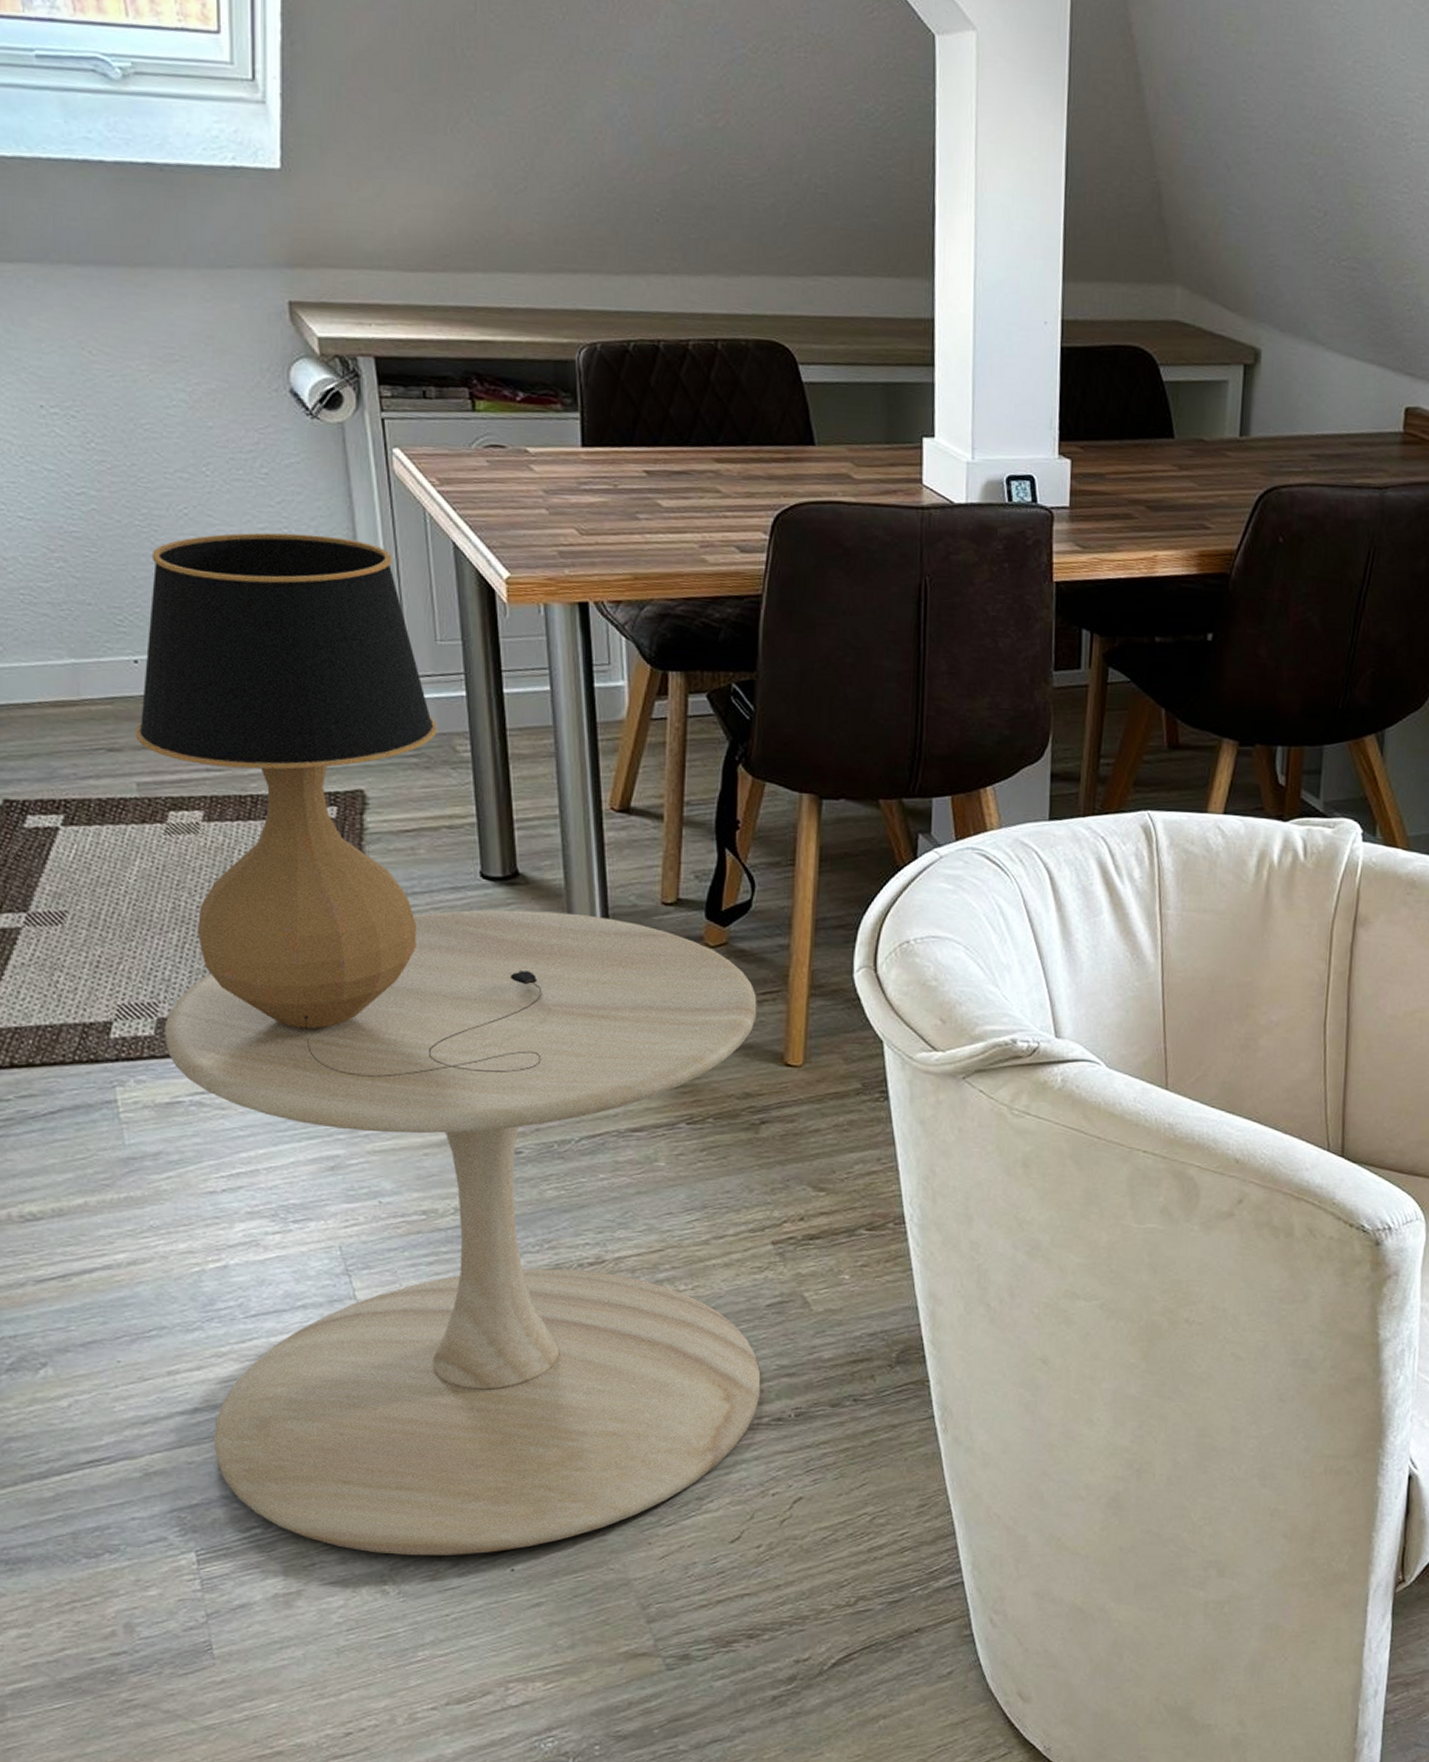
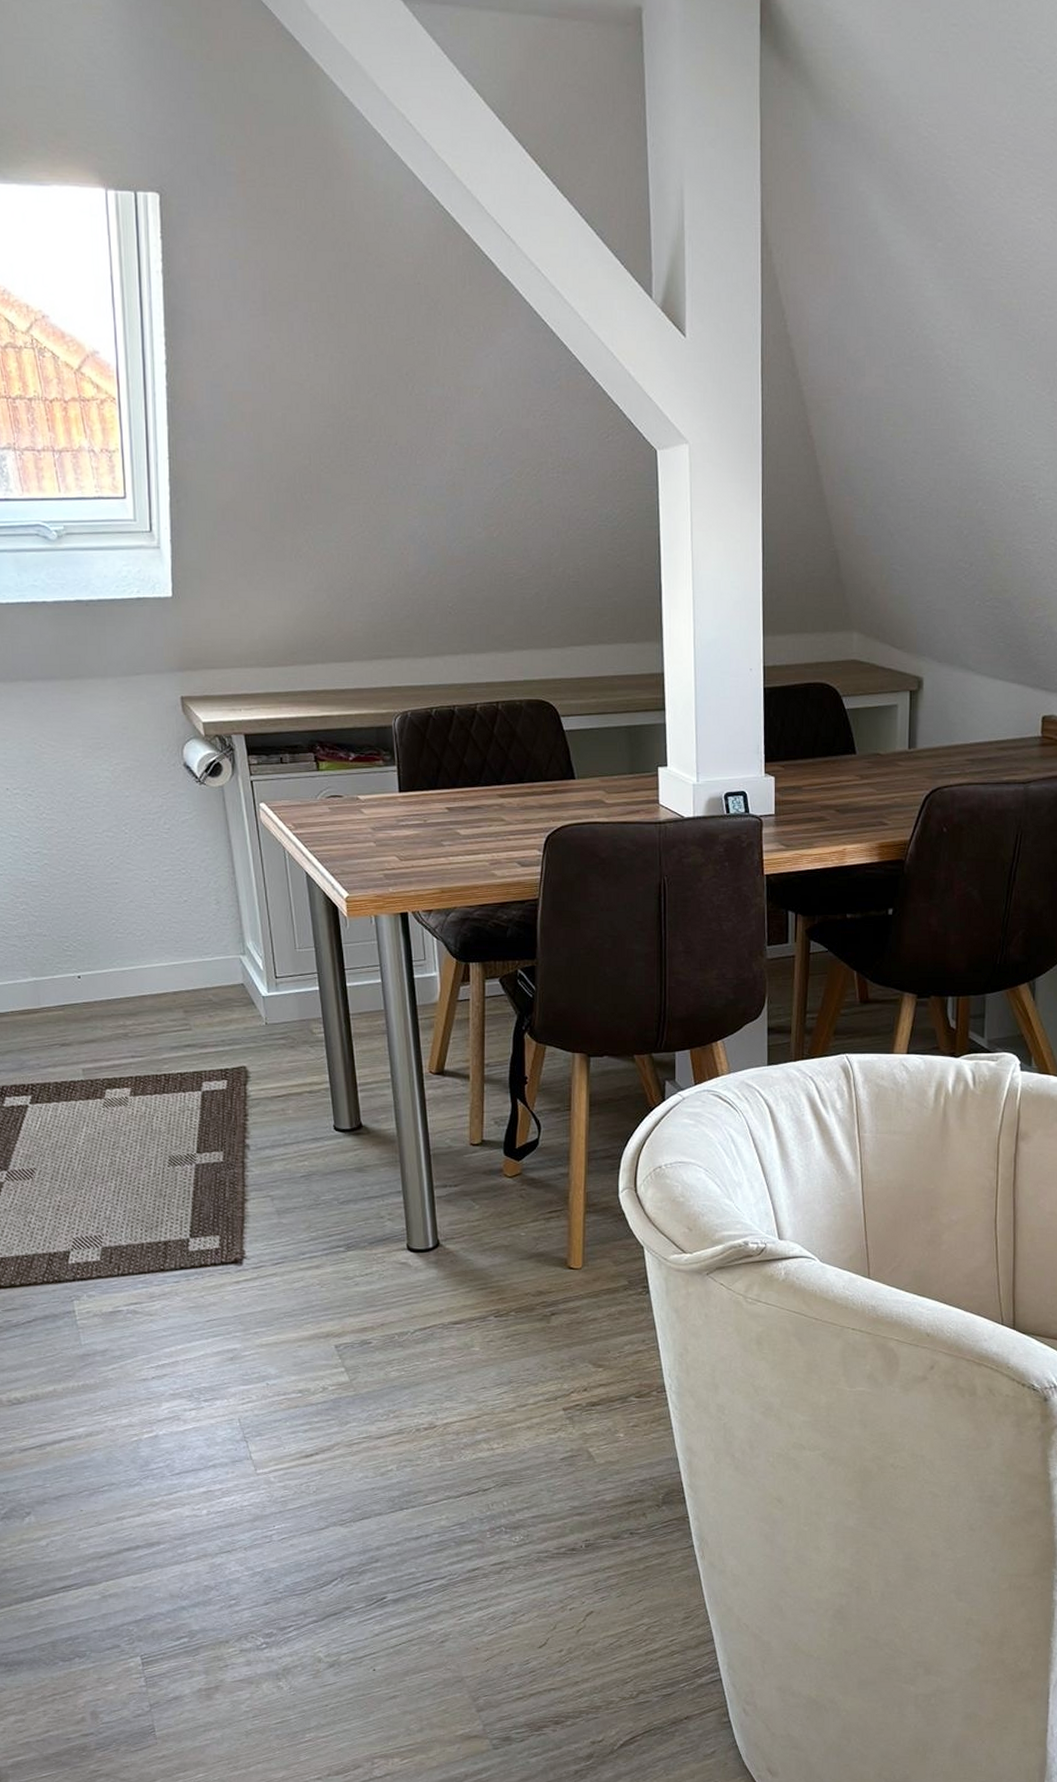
table lamp: present [134,532,542,1077] -> none [80,873,384,1287]
side table: present [164,909,761,1556] -> none [107,1154,558,1659]

